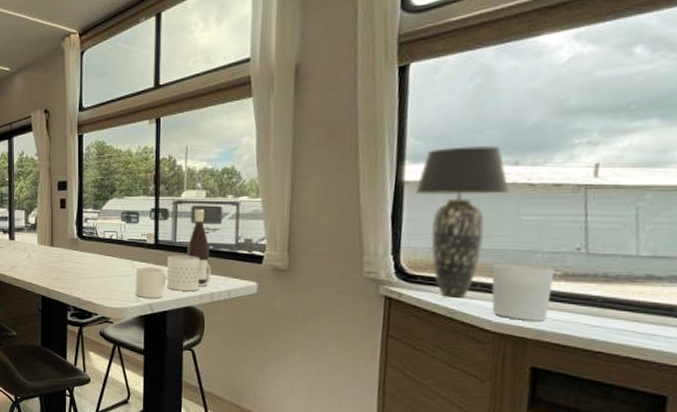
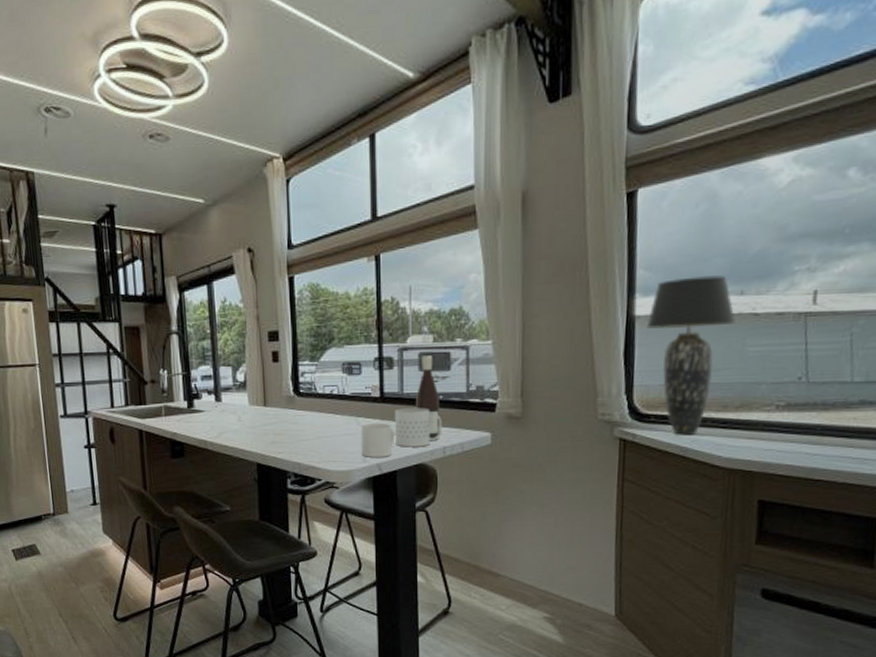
candle holder: present [491,263,555,321] -> none [720,397,779,454]

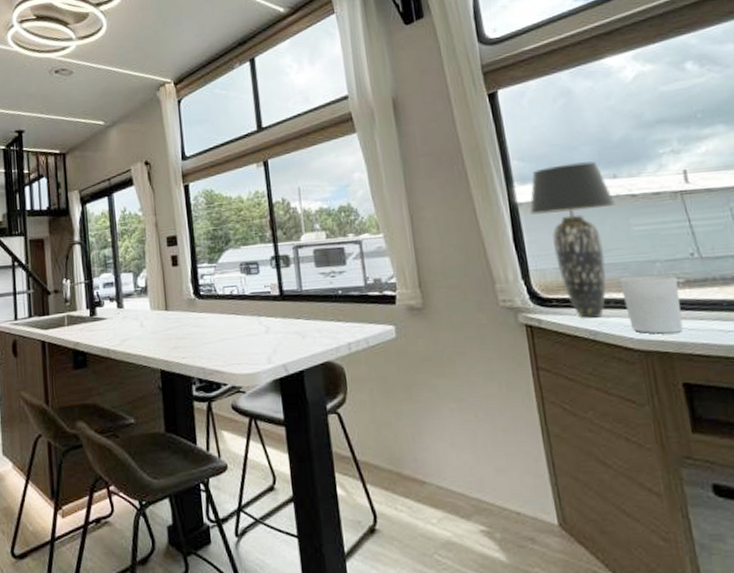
mug: present [361,423,396,457] -> none [263,322,299,358]
mug: present [394,408,442,447] -> none [295,303,345,346]
bottle: present [416,355,439,440] -> none [315,251,343,336]
candle holder: none [720,397,779,454] -> present [618,275,683,334]

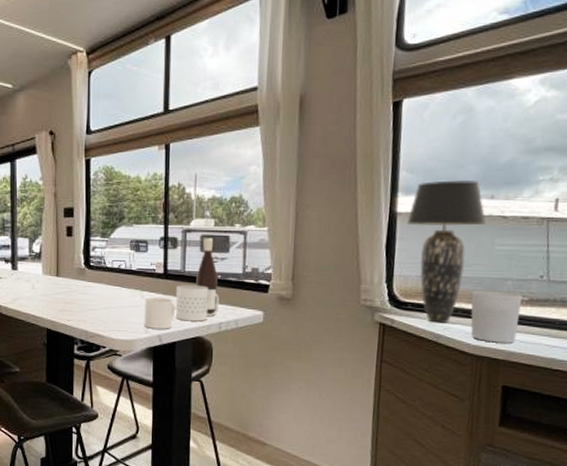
mug: none [263,322,299,358] -> present [144,298,176,329]
mug: none [295,303,345,346] -> present [175,285,219,322]
bottle: none [315,251,343,336] -> present [196,238,218,316]

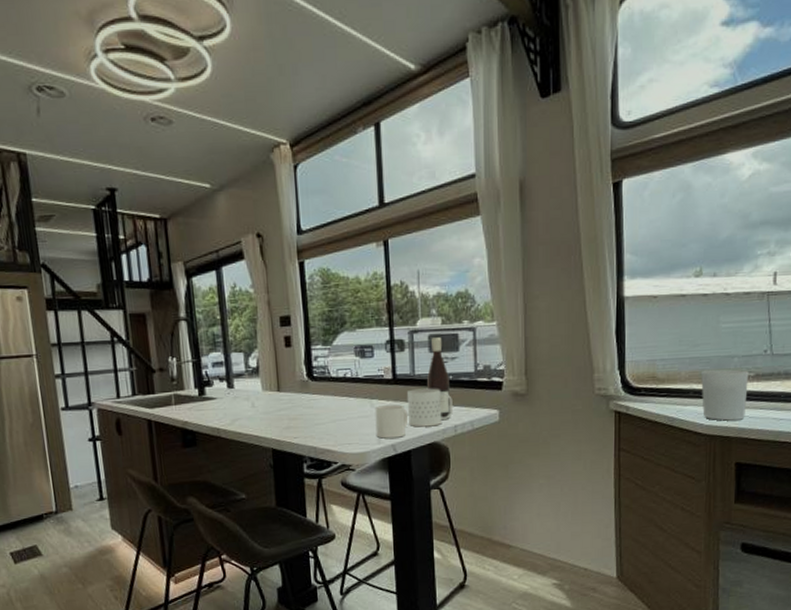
table lamp: present [406,180,487,323] -> none [634,259,711,406]

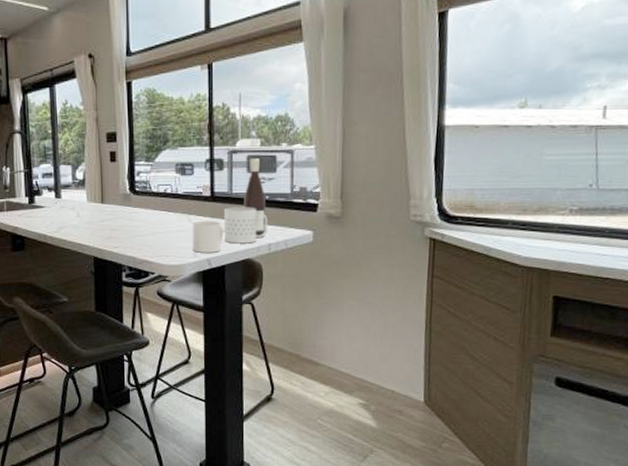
candle holder: present [700,369,749,421] -> none [520,201,572,253]

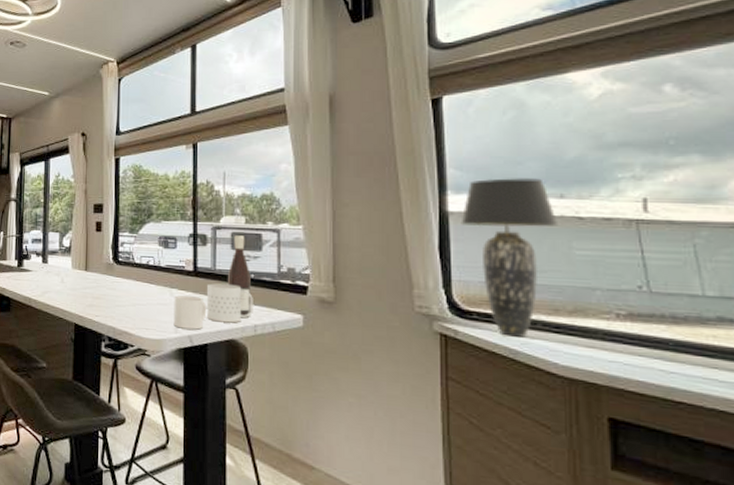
table lamp: none [454,90,535,236] -> present [460,178,559,337]

